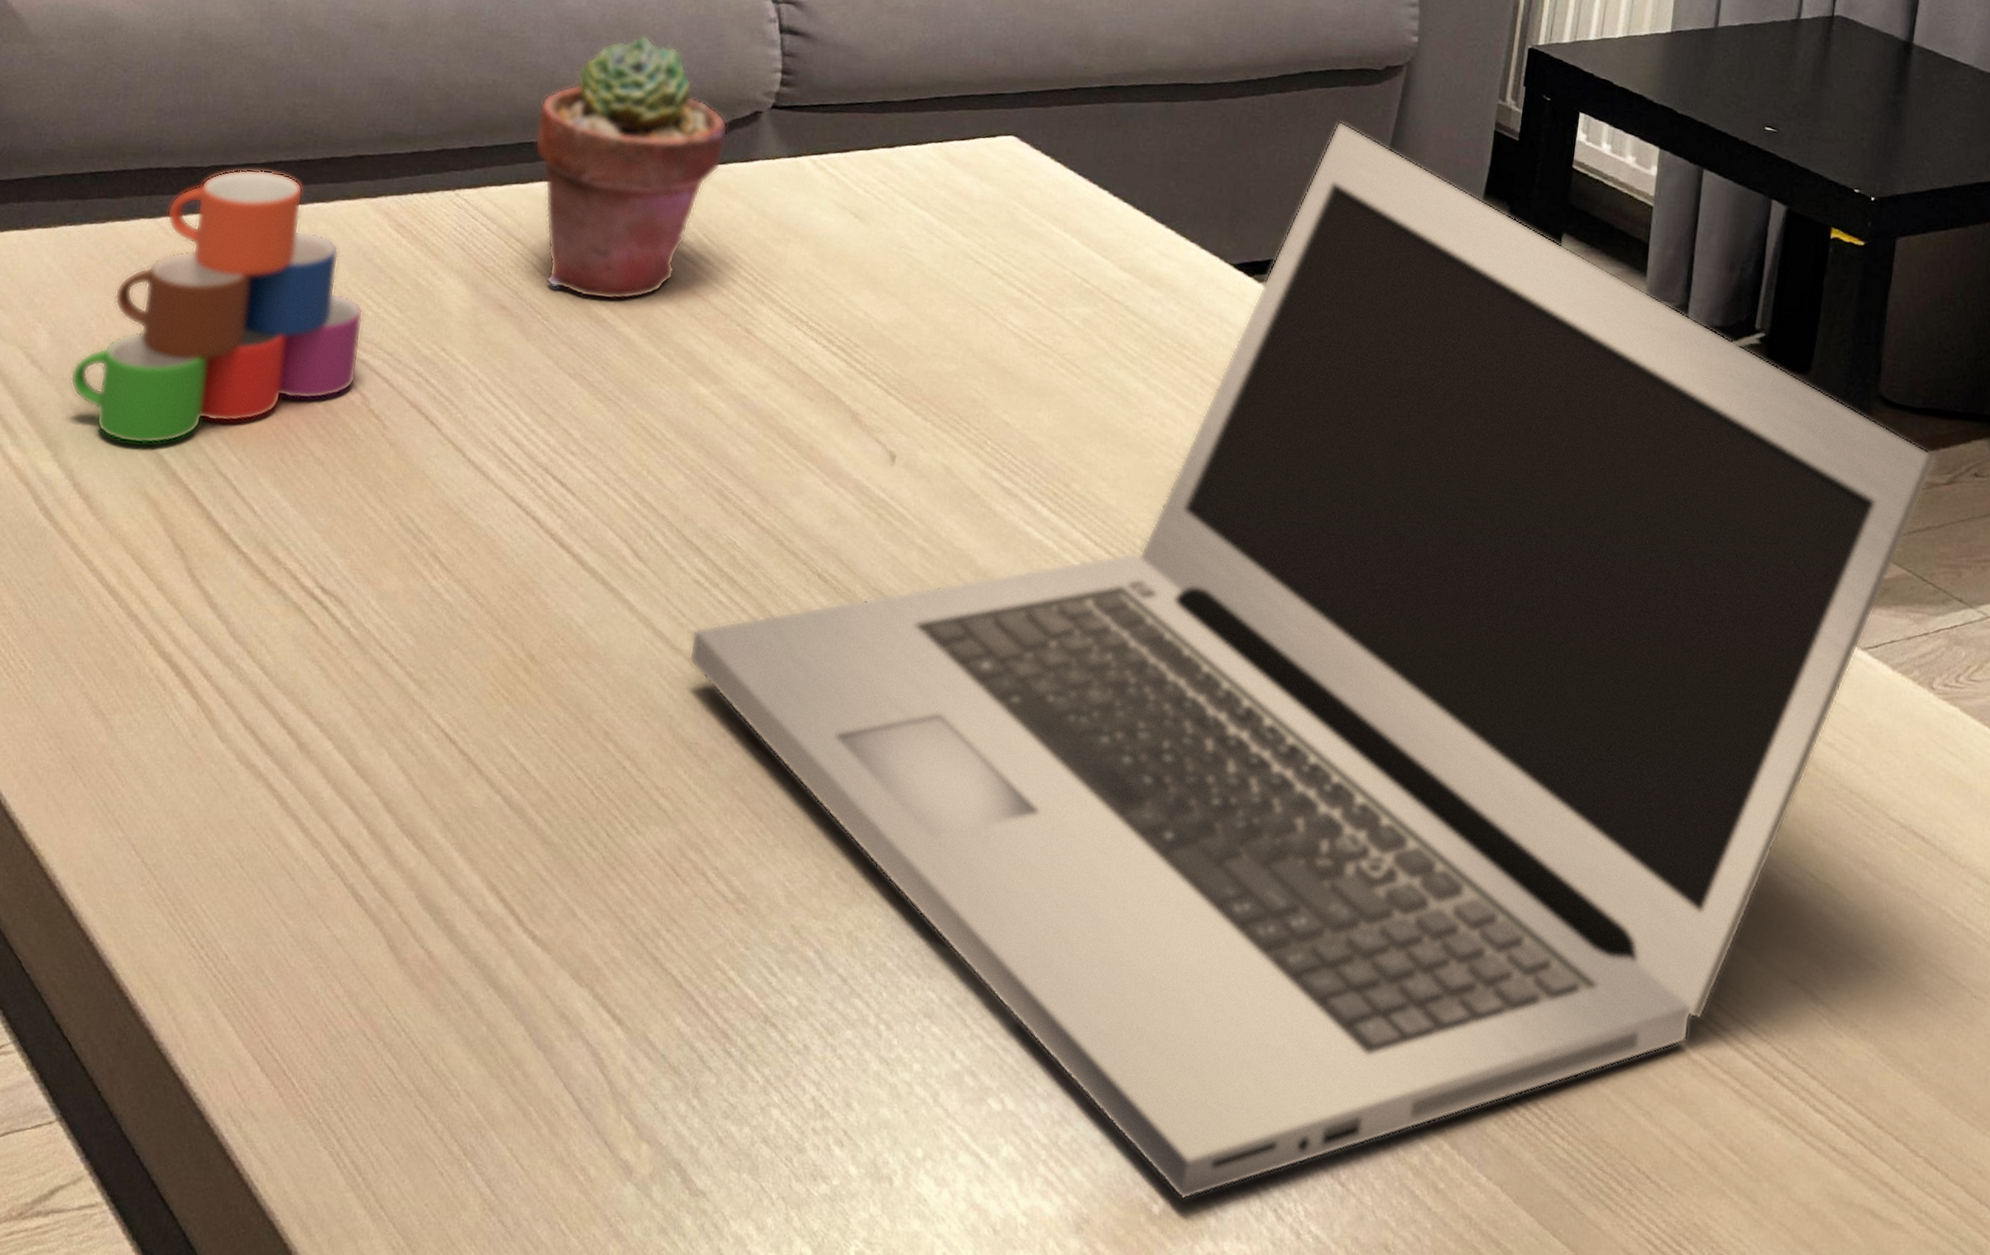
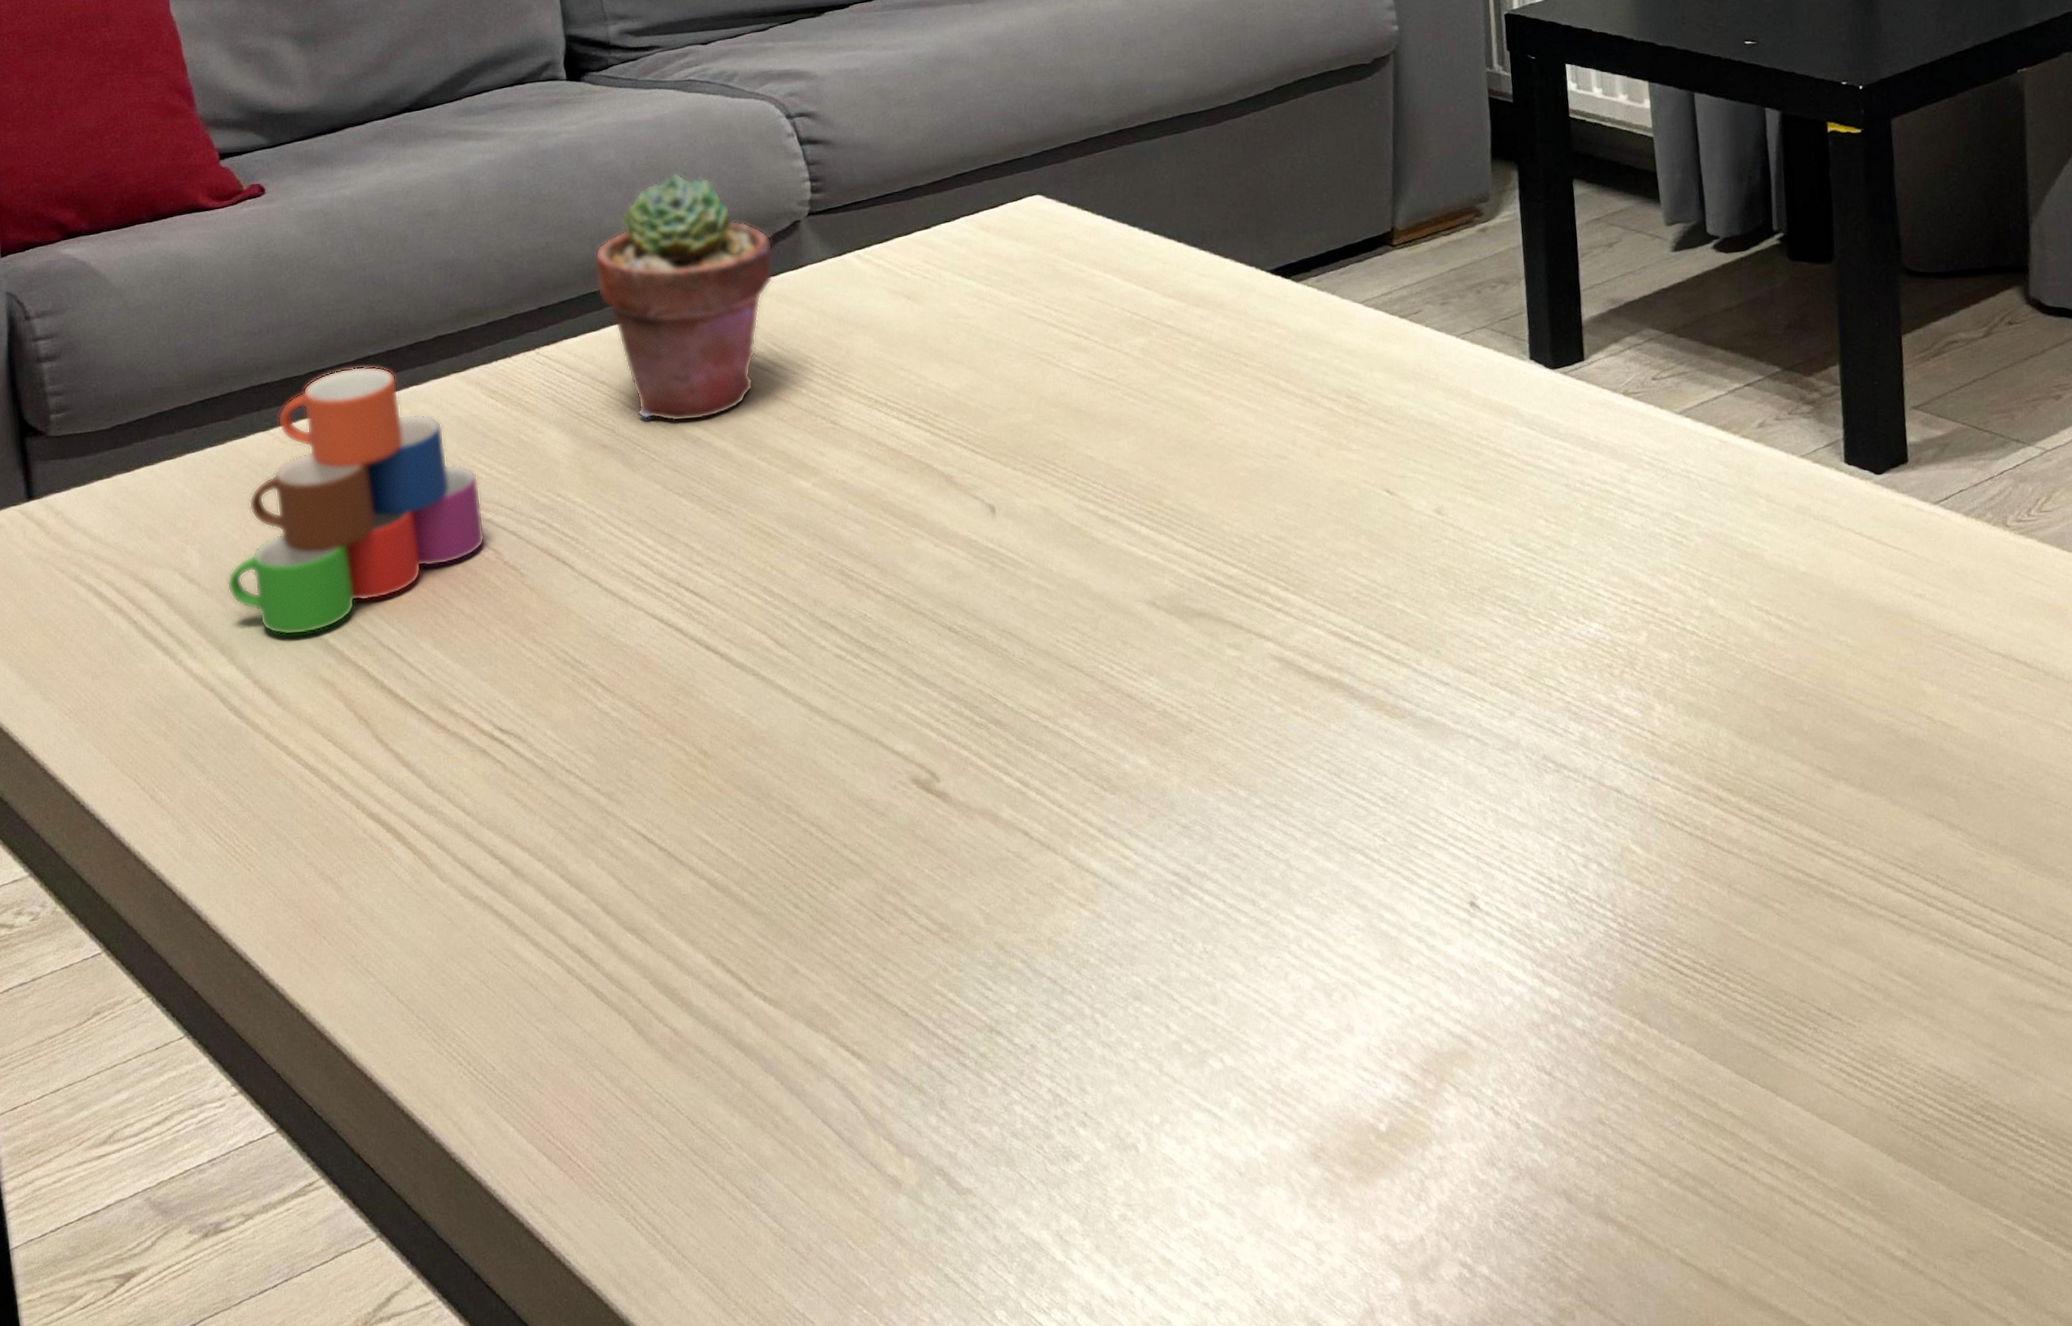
laptop: present [688,121,1938,1201] -> none [845,118,1971,1115]

